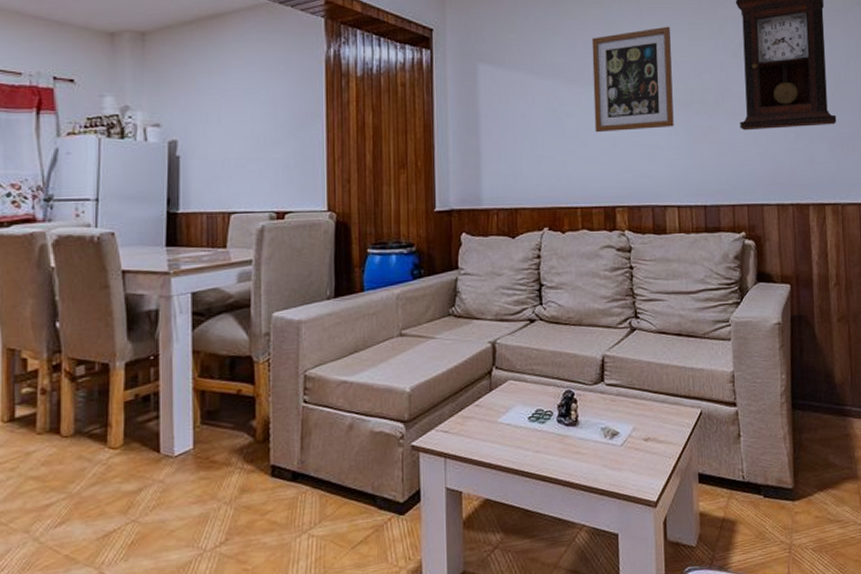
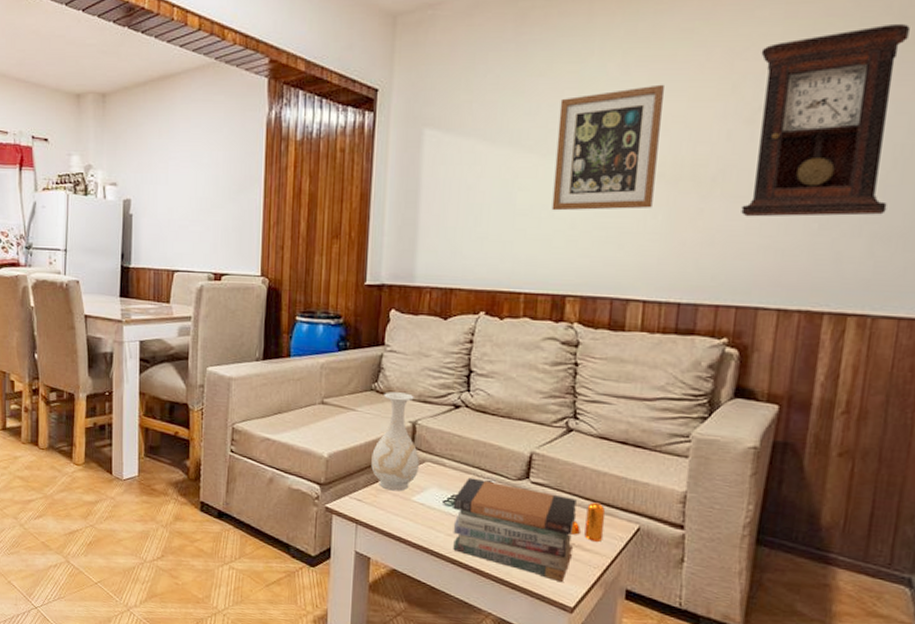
vase: none [455,314,502,416] -> present [371,392,419,492]
book stack: none [538,389,650,478] -> present [453,477,577,582]
pepper shaker: none [645,394,674,432] -> present [570,502,606,542]

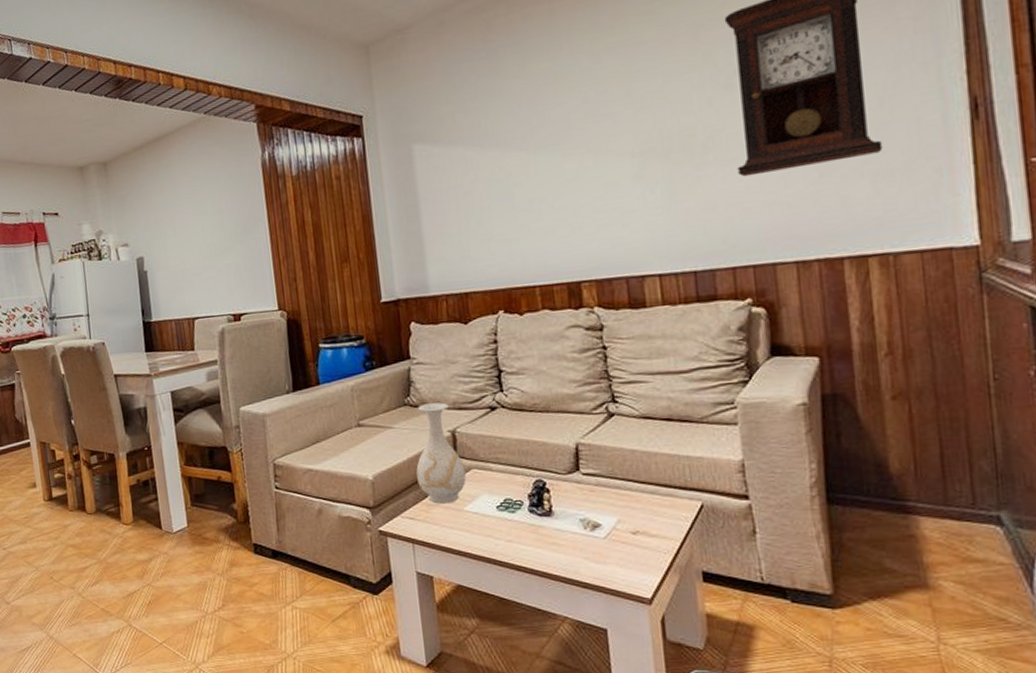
book stack: present [453,477,577,582] -> none [506,478,639,573]
wall art: present [552,84,664,211] -> none [539,65,649,202]
pepper shaker: present [570,502,606,542] -> none [632,485,668,526]

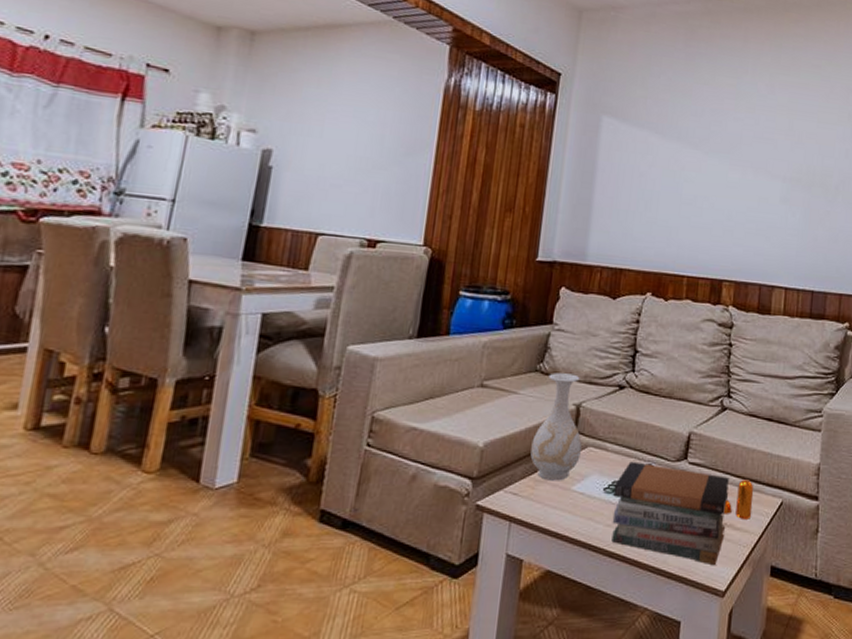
book stack: none [506,478,639,573] -> present [611,461,729,564]
pepper shaker: none [632,485,668,526] -> present [723,479,754,519]

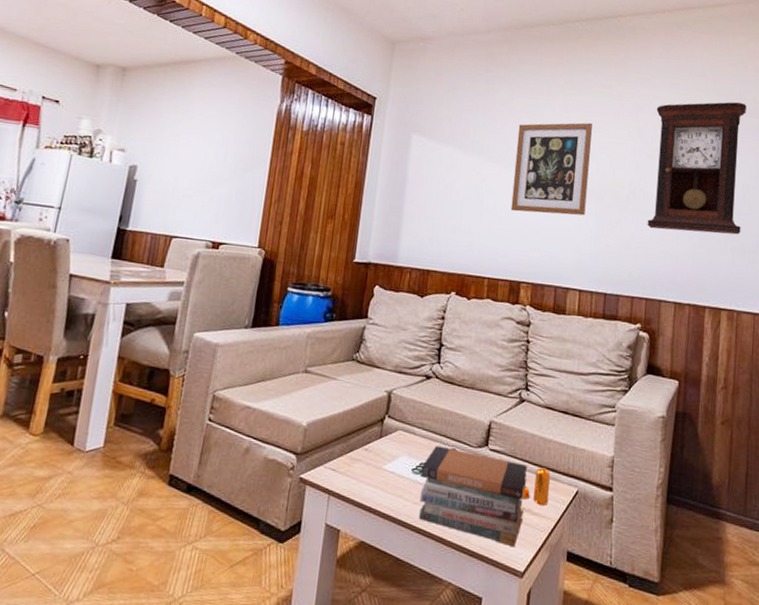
vase: present [530,373,582,481] -> none [347,362,393,460]
wall art: none [712,105,800,207] -> present [511,122,592,216]

